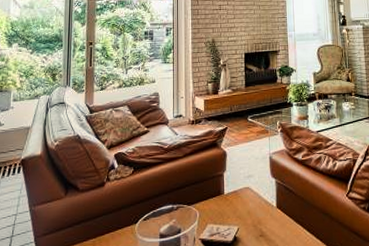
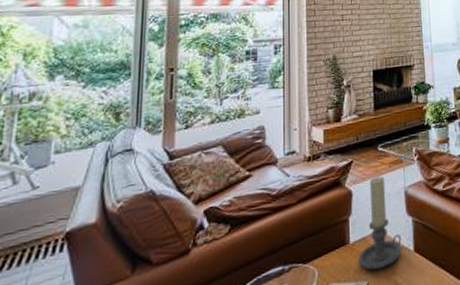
candle holder: none [230,142,267,218] -> present [358,176,402,270]

